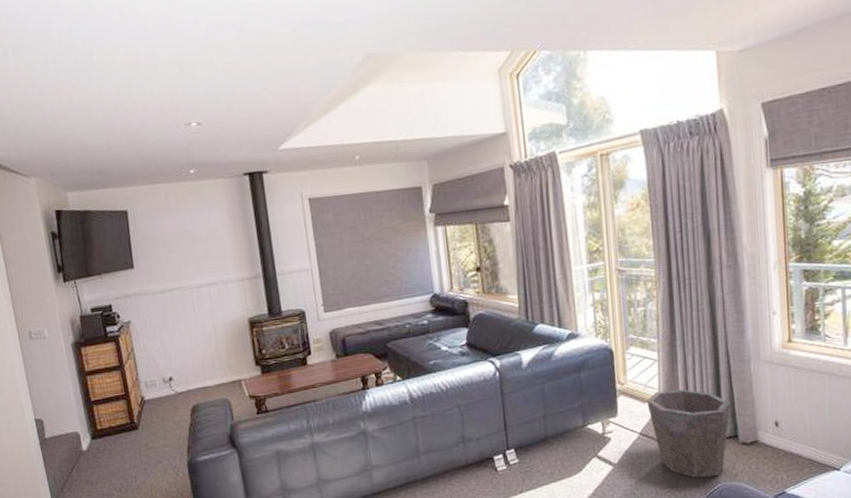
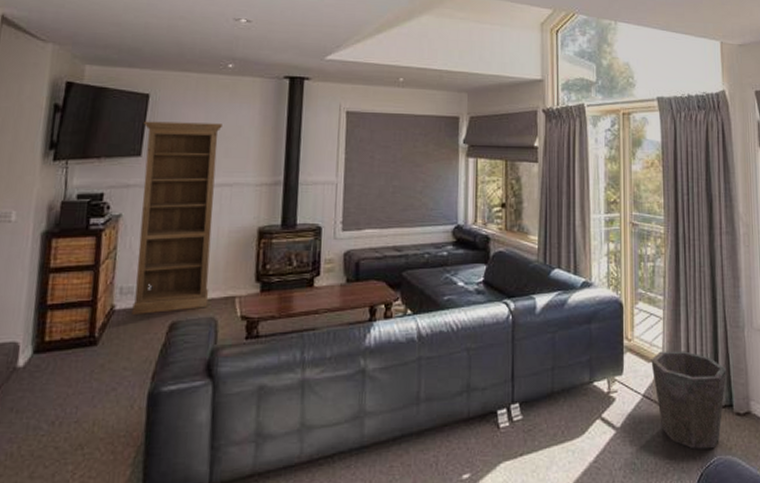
bookshelf: none [128,228,220,402] -> present [132,121,222,314]

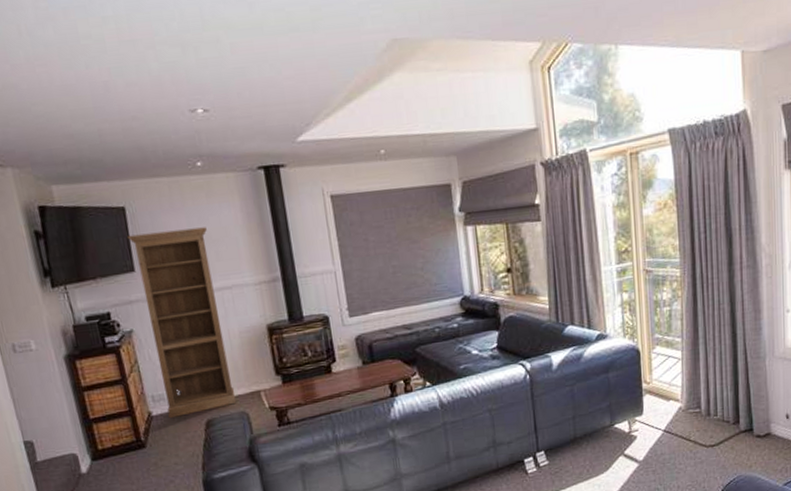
waste bin: present [651,351,726,449] -> none [670,386,747,471]

